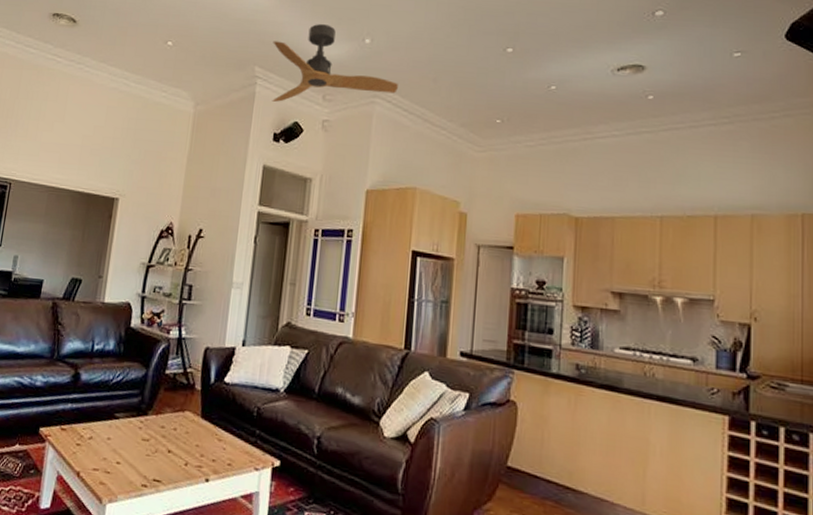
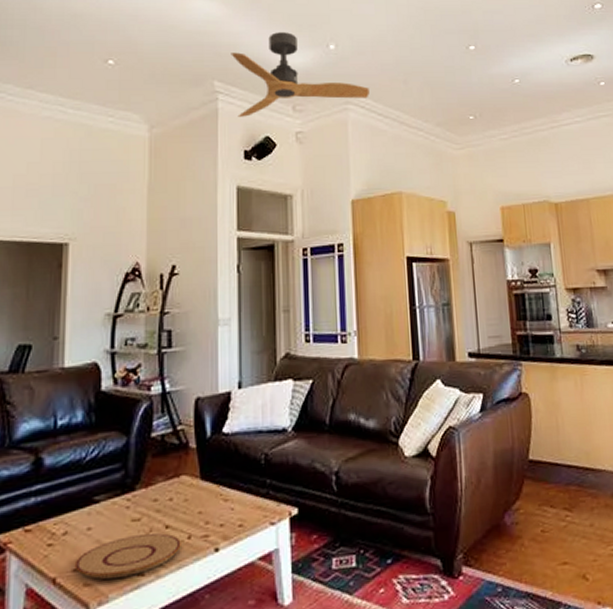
plate: none [95,451,179,485] -> present [75,533,181,580]

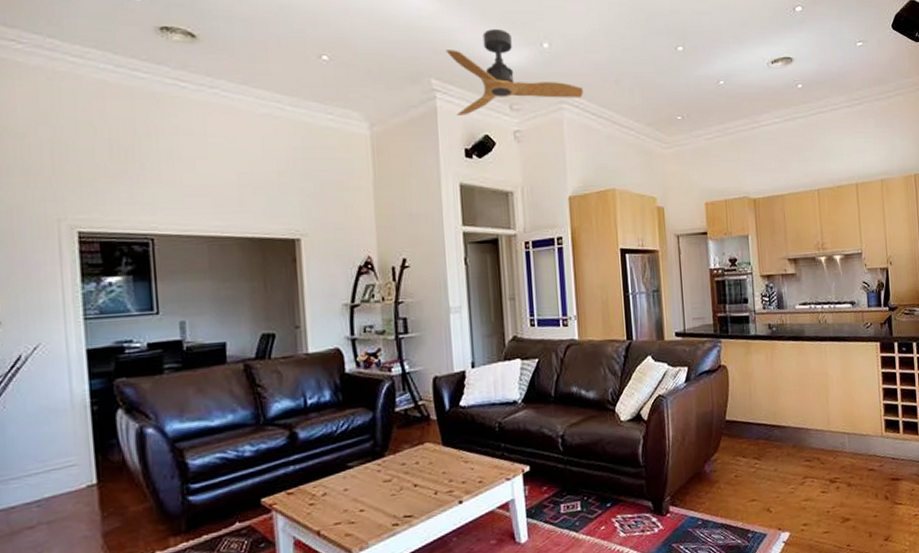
plate: present [75,533,181,580] -> none [336,491,429,530]

